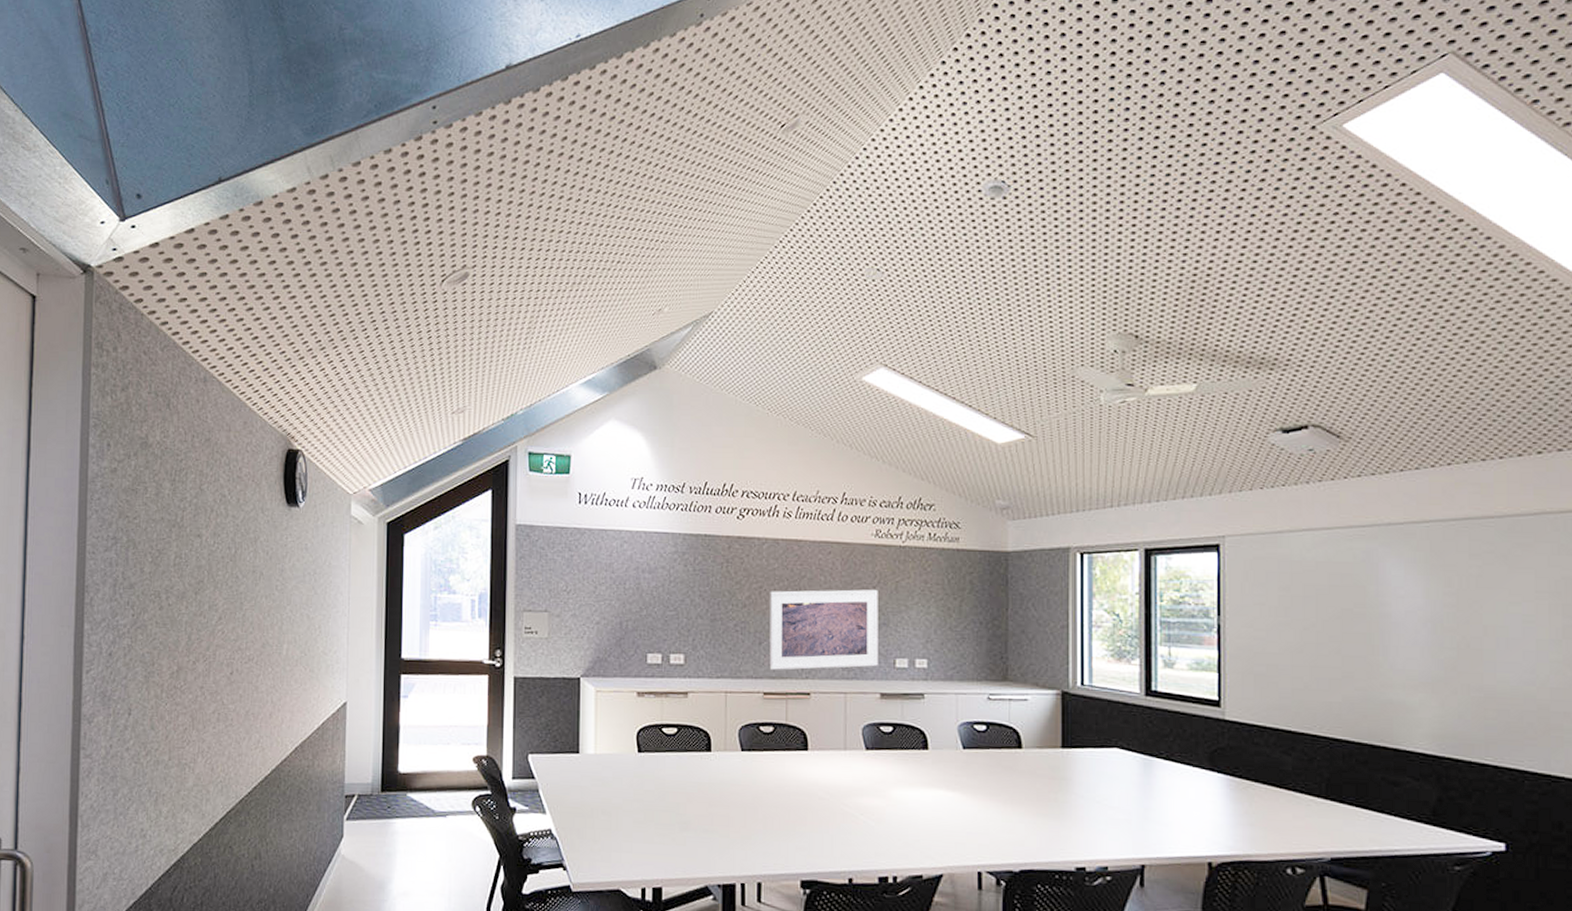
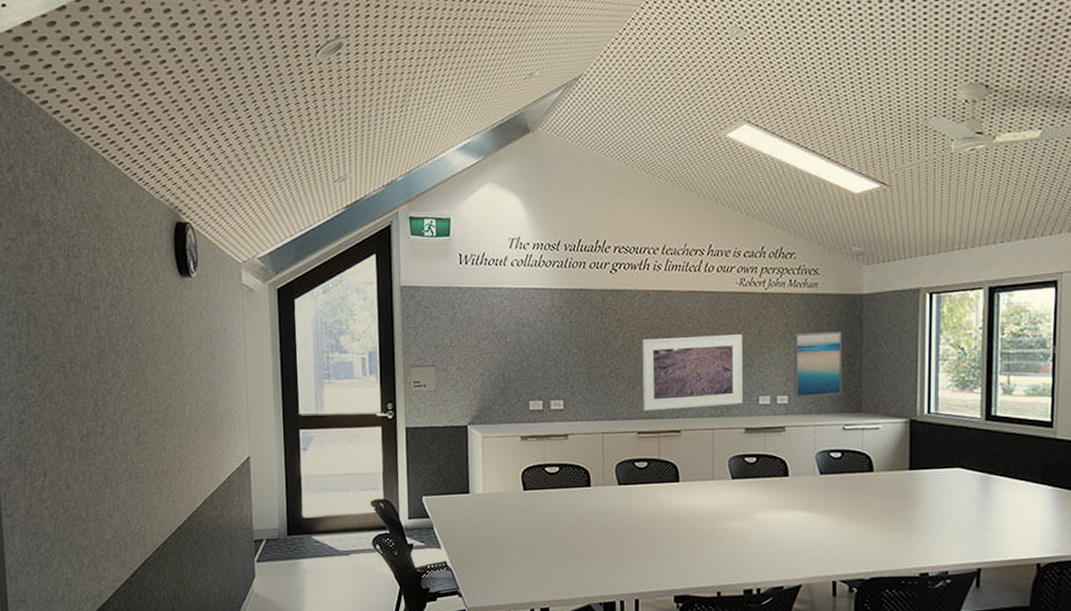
wall art: none [933,590,987,662] -> present [793,331,843,397]

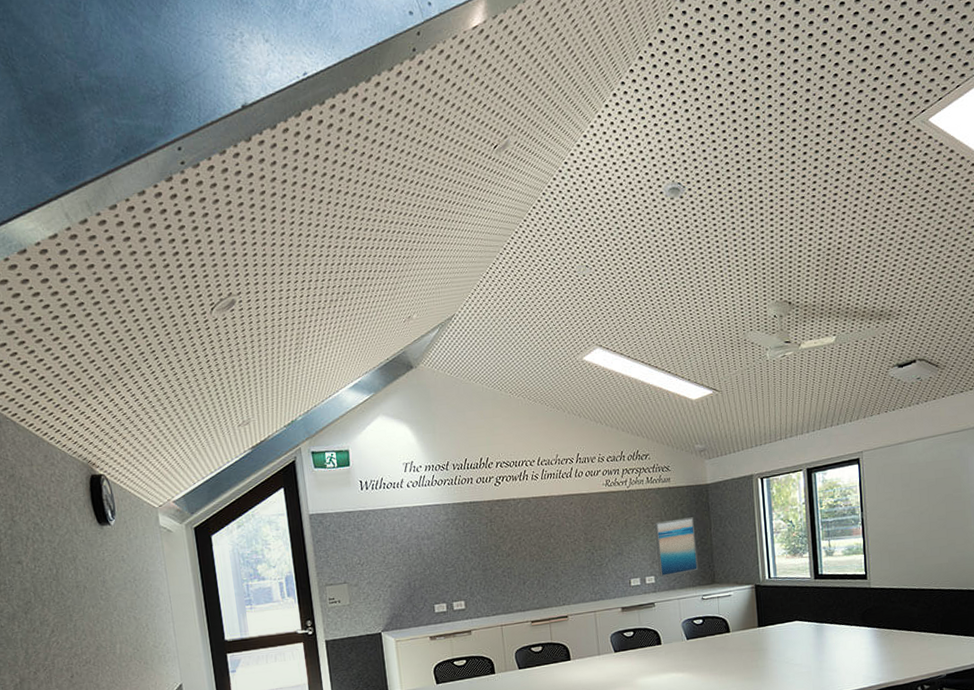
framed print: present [642,334,743,411] -> none [528,528,618,603]

